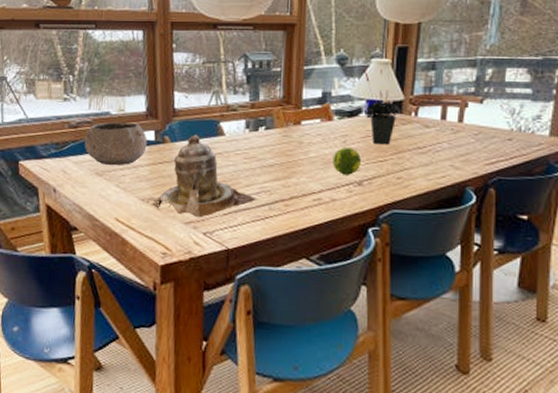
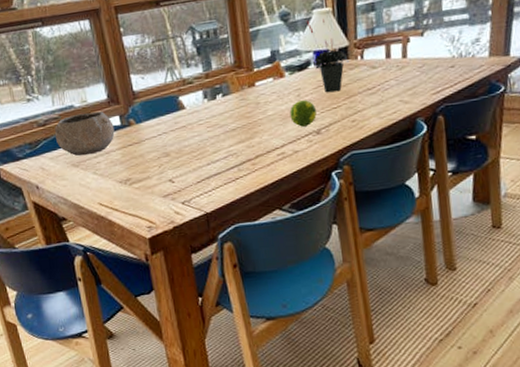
teapot: present [152,135,257,218] -> none [129,113,226,190]

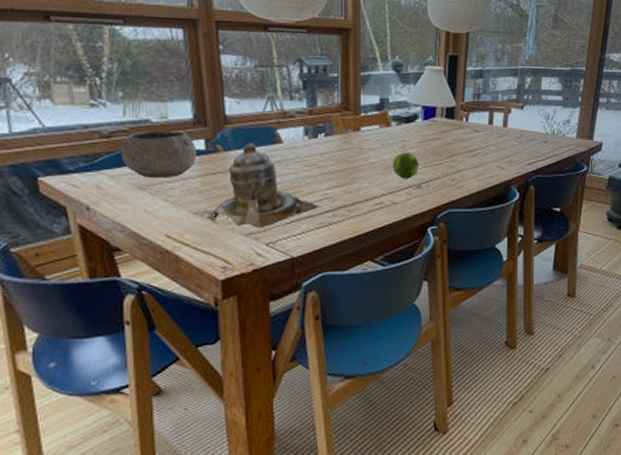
teapot: none [129,113,226,190] -> present [207,143,320,229]
potted plant: present [306,18,350,93] -> none [418,75,456,149]

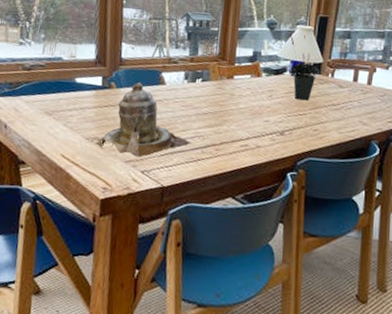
bowl: present [120,130,197,179] -> none [36,66,95,107]
fruit: present [392,153,418,179] -> none [259,101,284,126]
potted plant: none [418,75,456,149] -> present [289,33,322,101]

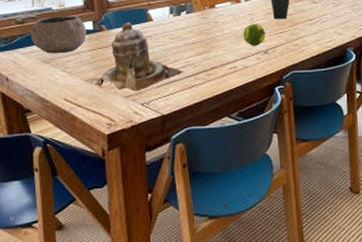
bowl: none [36,66,95,107] -> present [30,15,87,54]
fruit: none [259,101,284,126] -> present [243,24,265,46]

